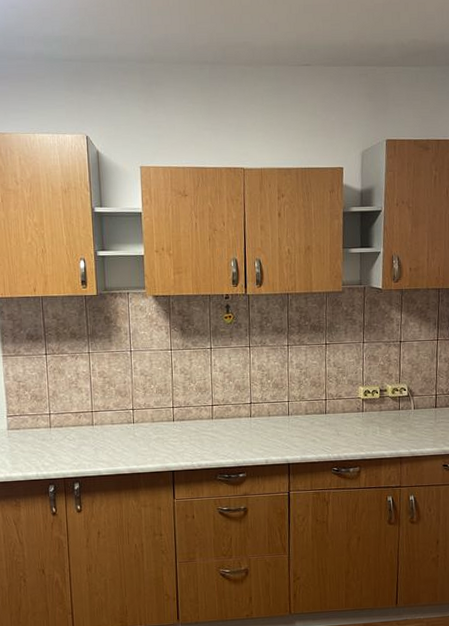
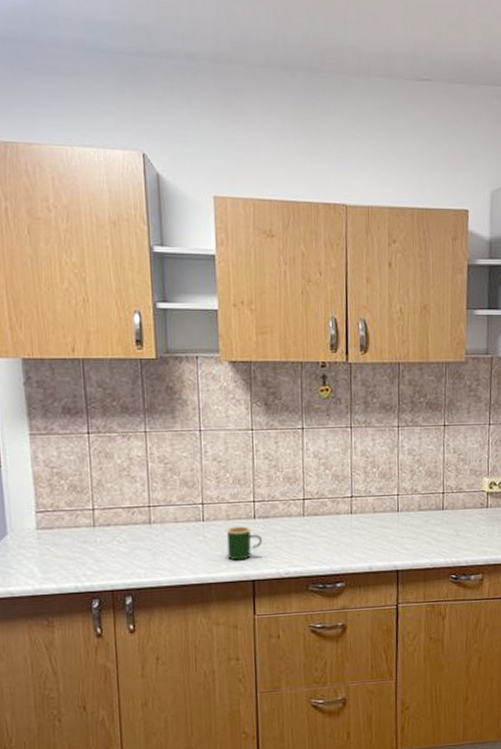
mug: none [151,426,180,455] -> present [226,525,262,561]

